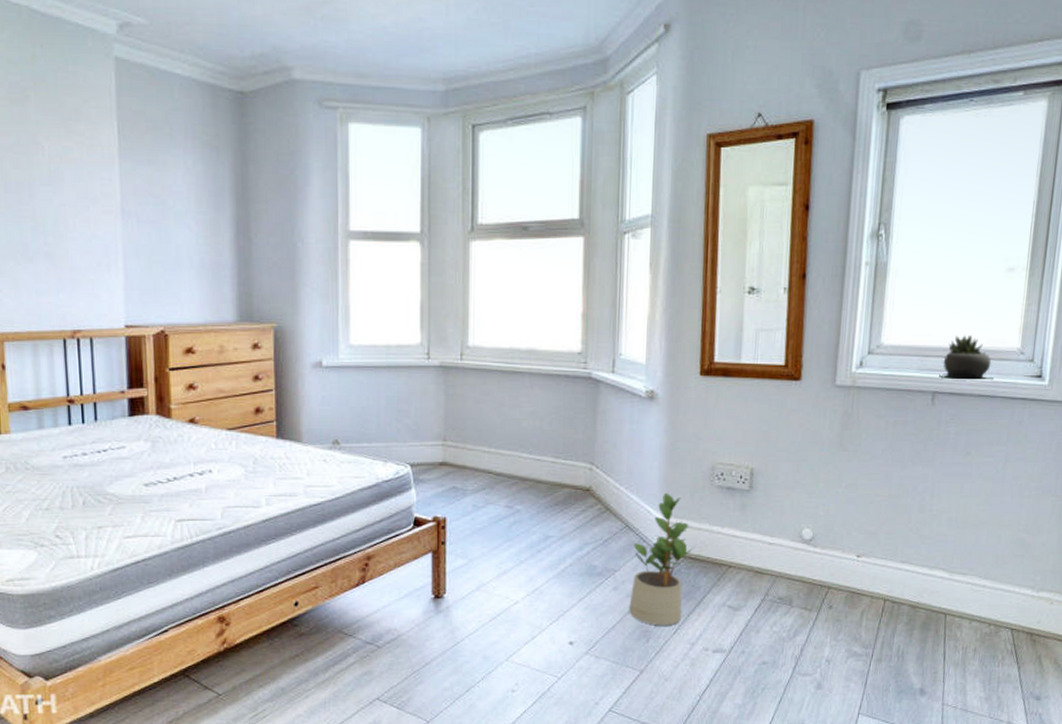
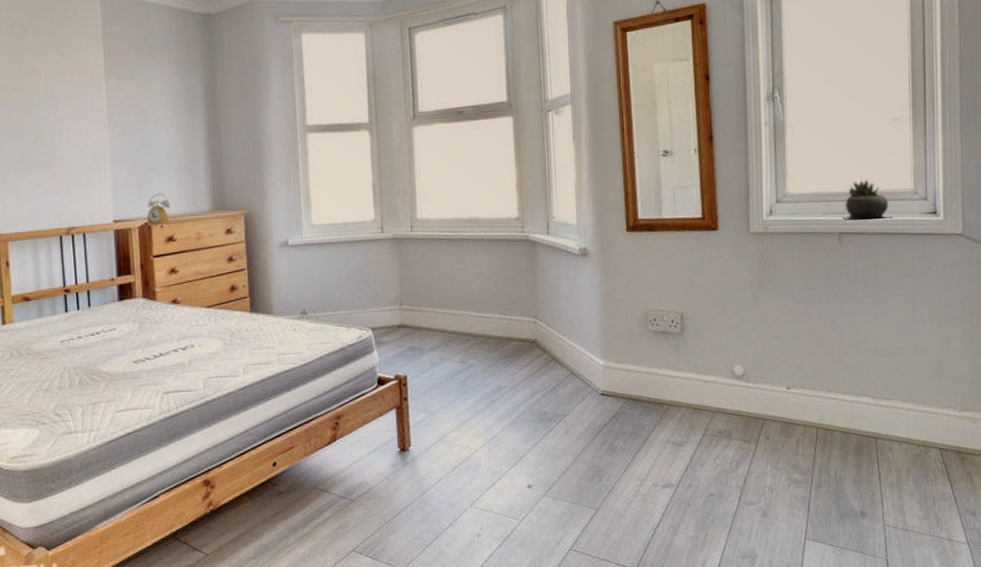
alarm clock: none [164,297,190,336] -> present [147,193,170,227]
potted plant: present [629,492,696,626] -> none [580,340,637,465]

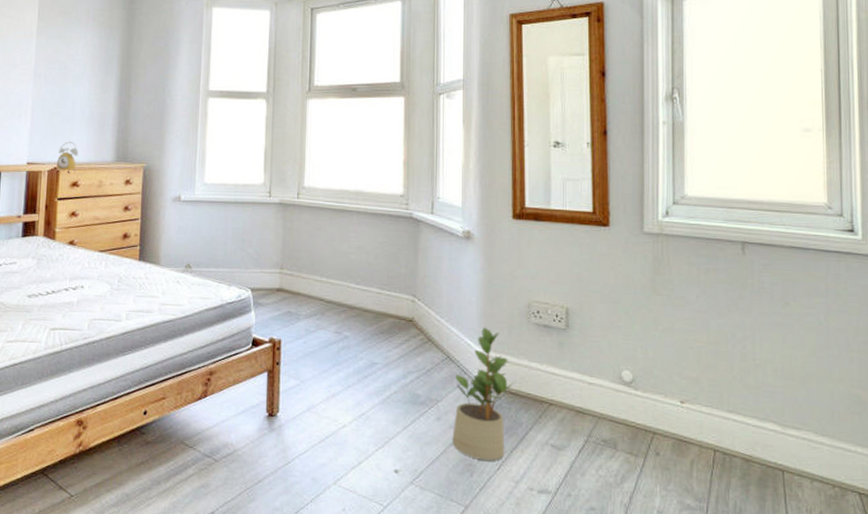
potted plant: none [580,340,637,465] -> present [452,327,516,461]
succulent plant: present [843,180,893,221] -> none [747,189,803,233]

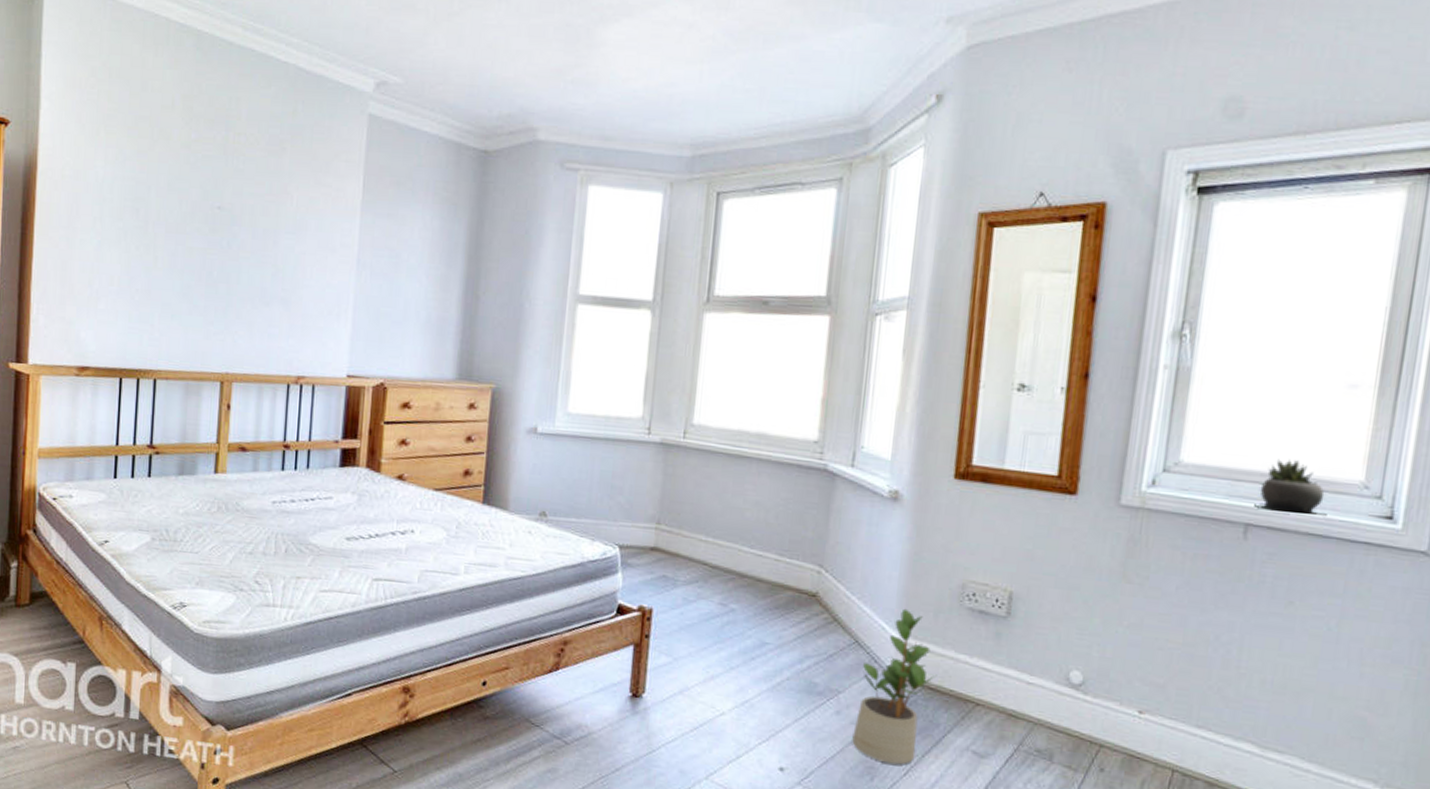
alarm clock: present [57,141,78,173] -> none [384,350,411,391]
succulent plant: none [747,189,803,233] -> present [1254,459,1327,517]

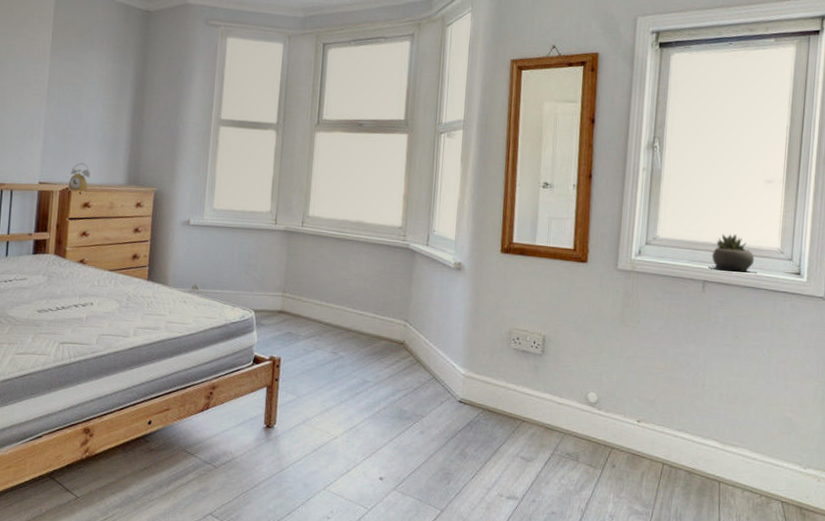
alarm clock: none [384,350,411,391] -> present [69,162,90,194]
potted plant: present [852,608,937,765] -> none [433,351,494,470]

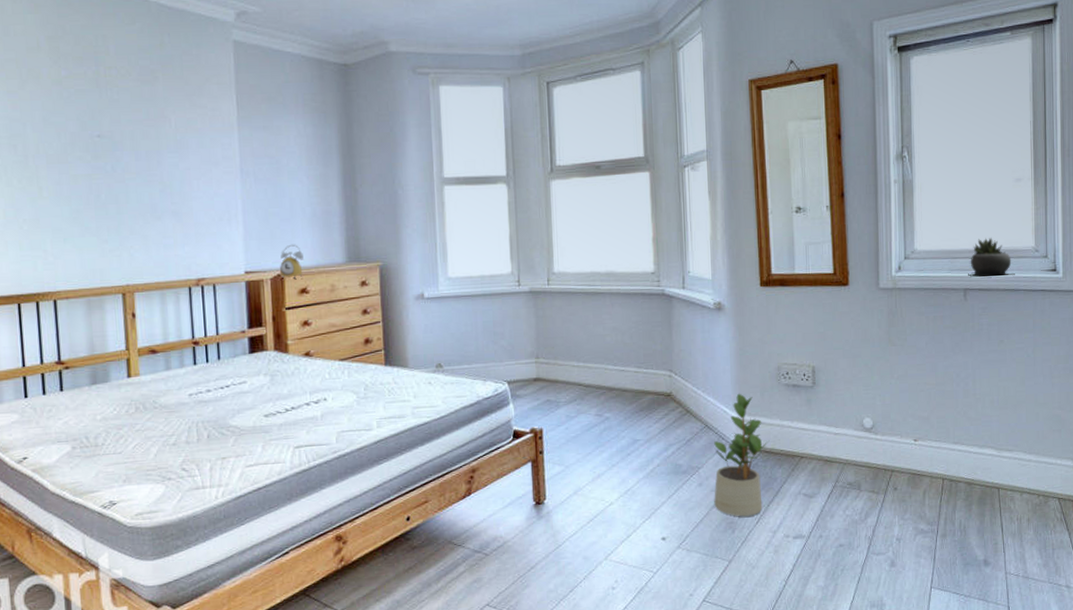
potted plant: none [433,351,494,470] -> present [714,393,770,517]

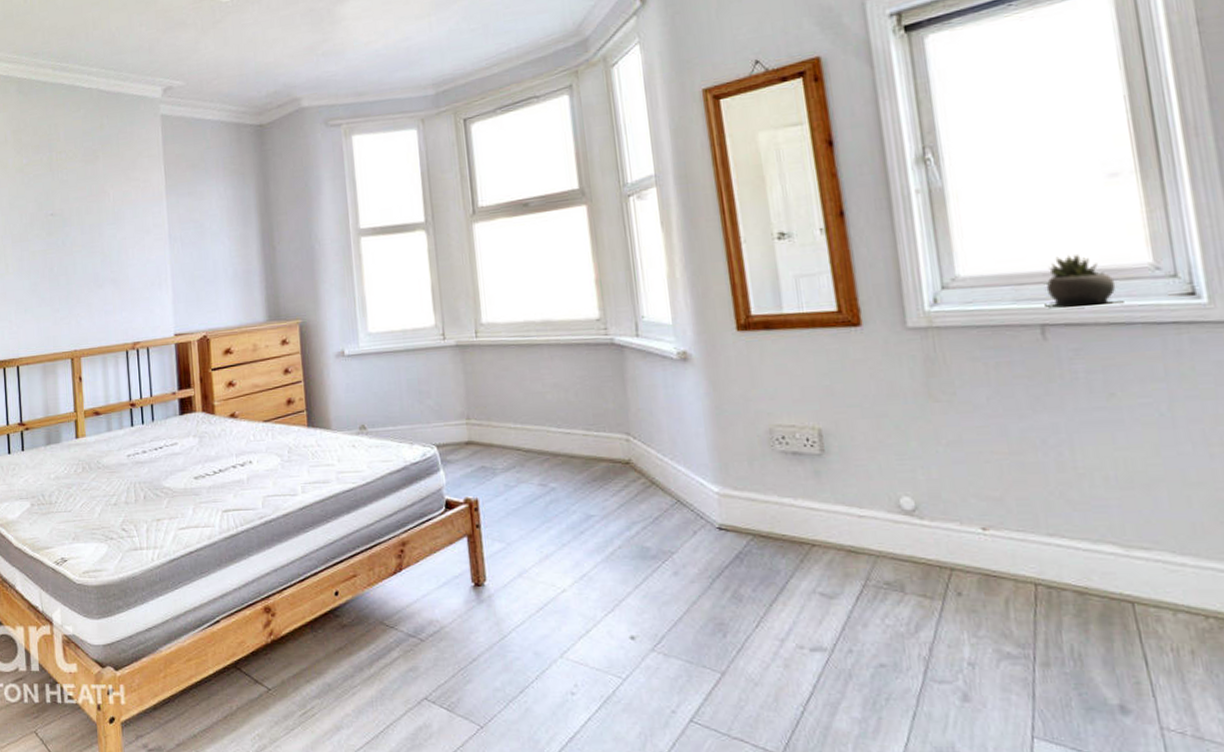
alarm clock: present [280,244,303,279] -> none [205,305,227,339]
potted plant: present [714,393,770,517] -> none [690,461,766,618]

